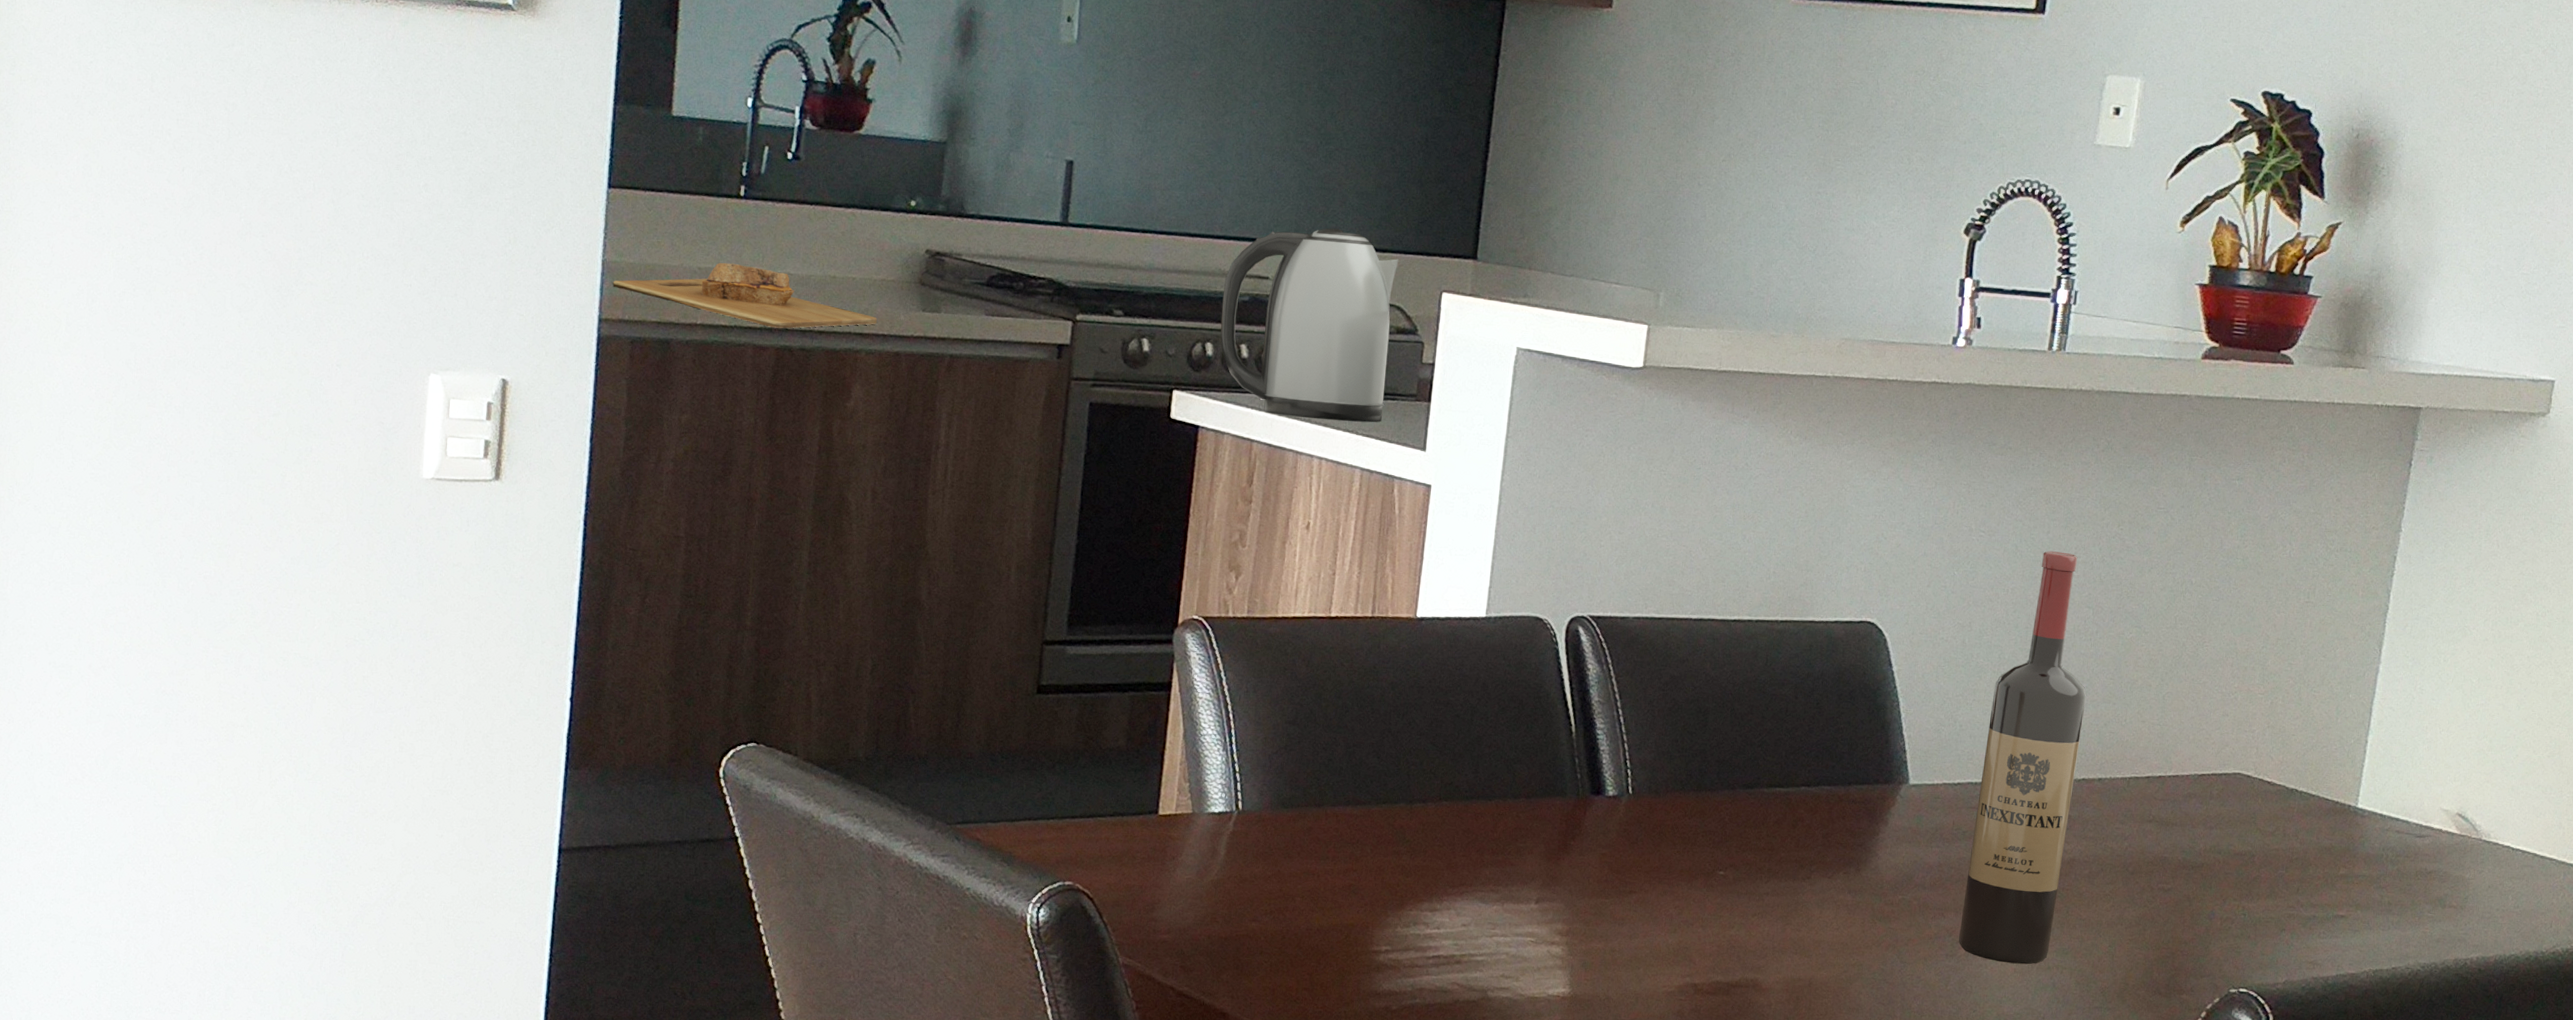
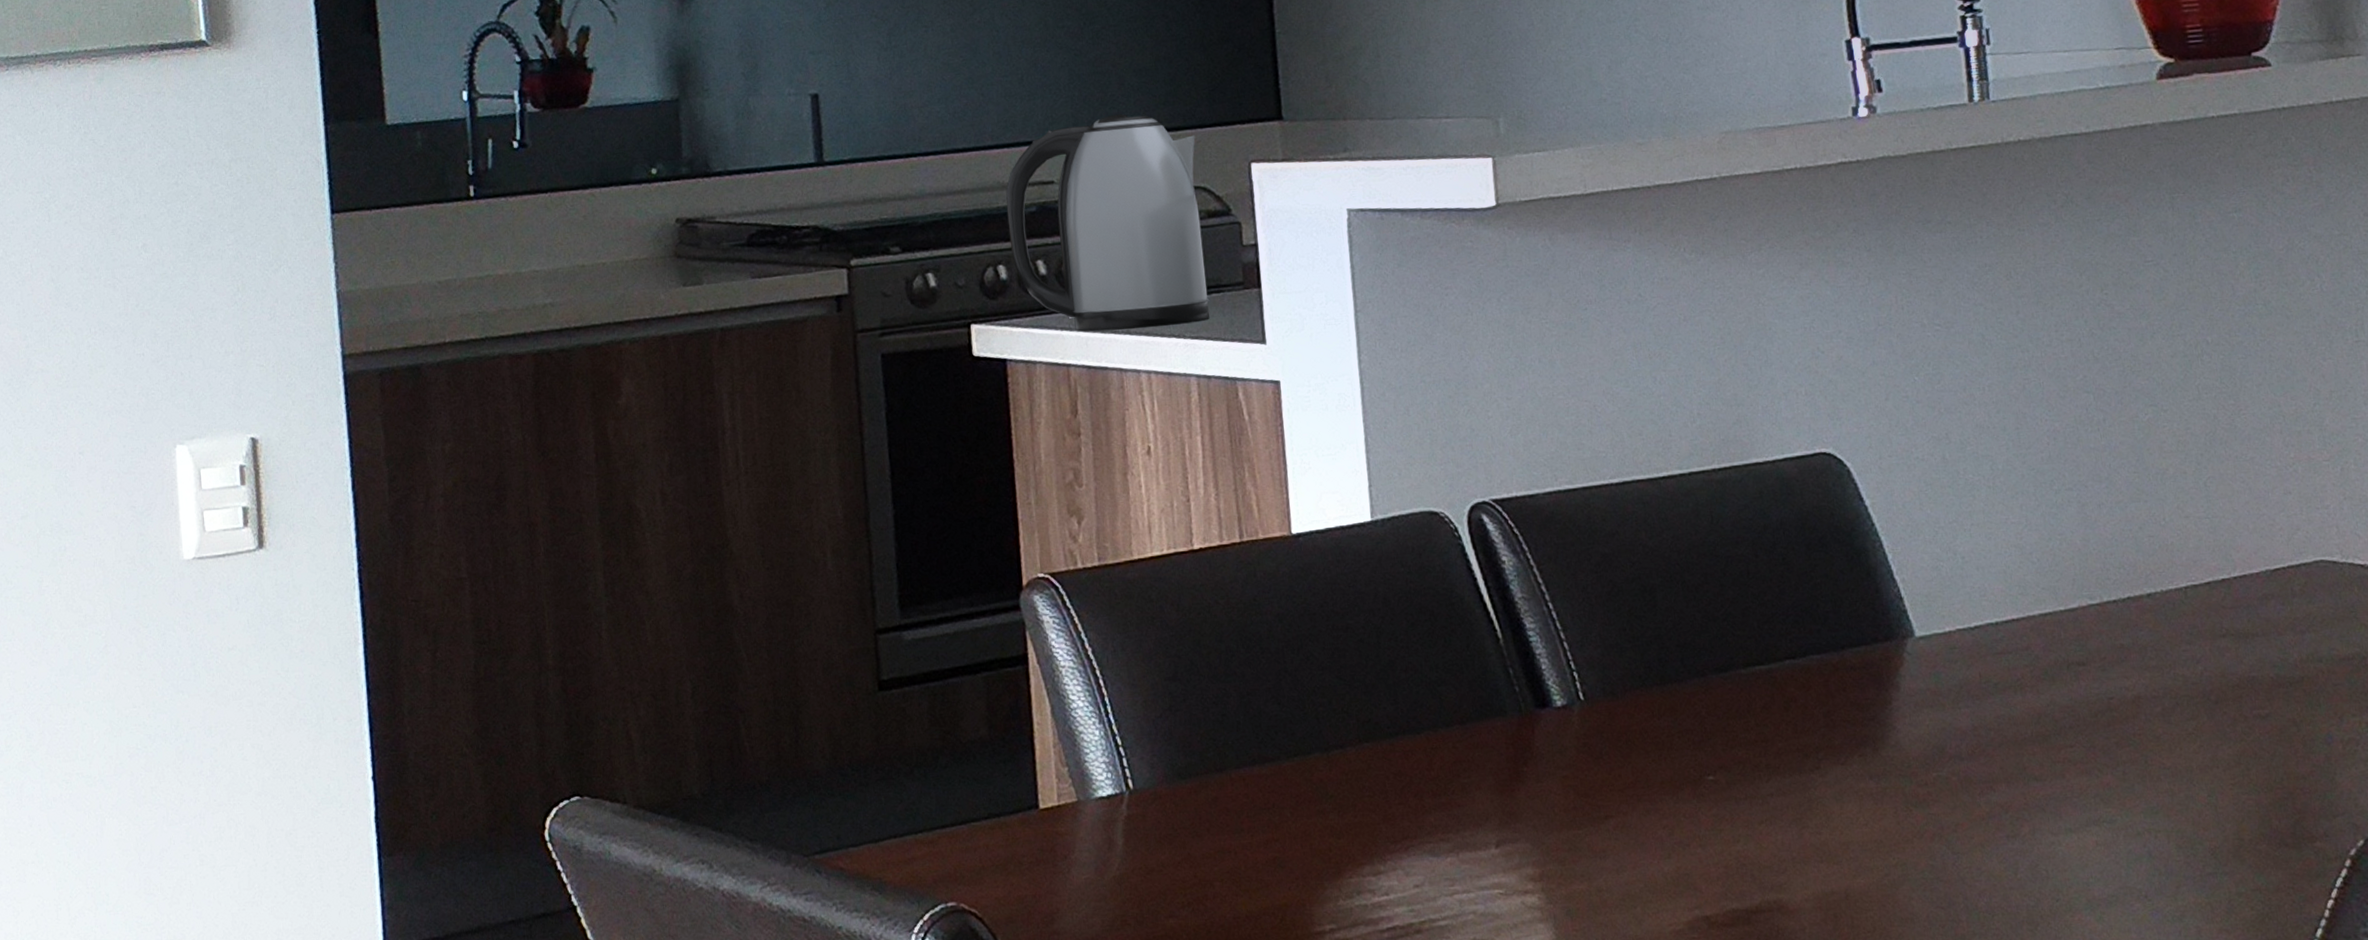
cutting board: present [613,262,878,329] -> none [351,270,637,333]
wine bottle: present [1959,550,2087,965] -> none [1993,332,2134,836]

